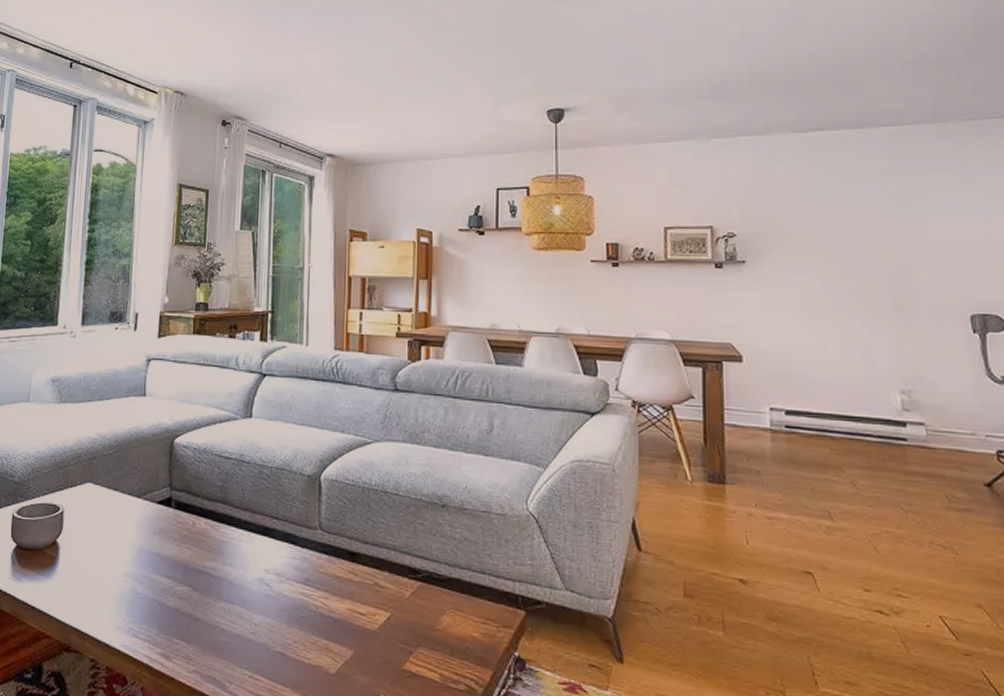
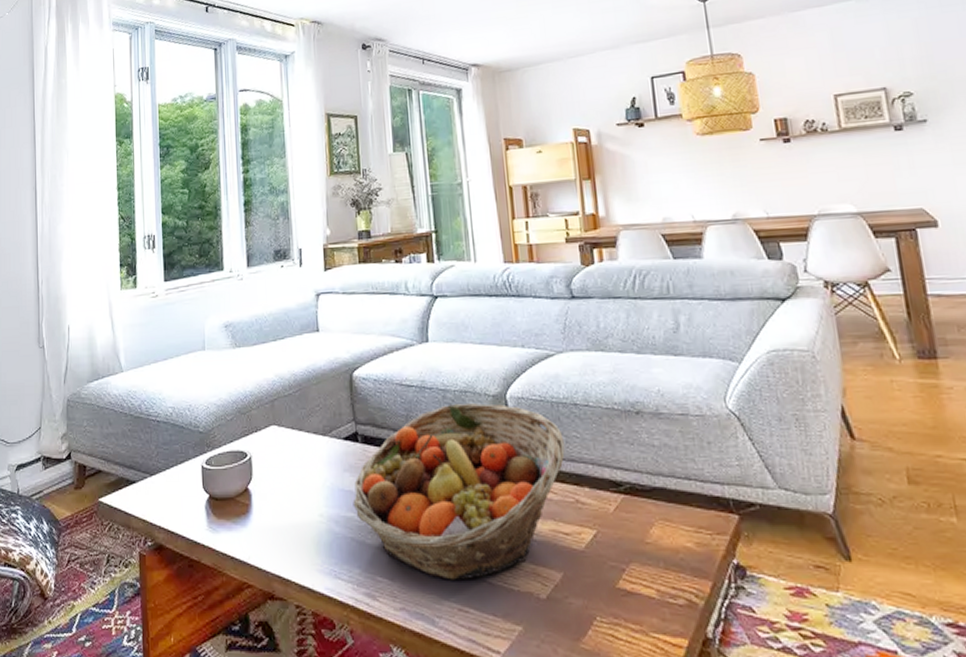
fruit basket: none [159,480,371,649] -> present [353,403,565,580]

